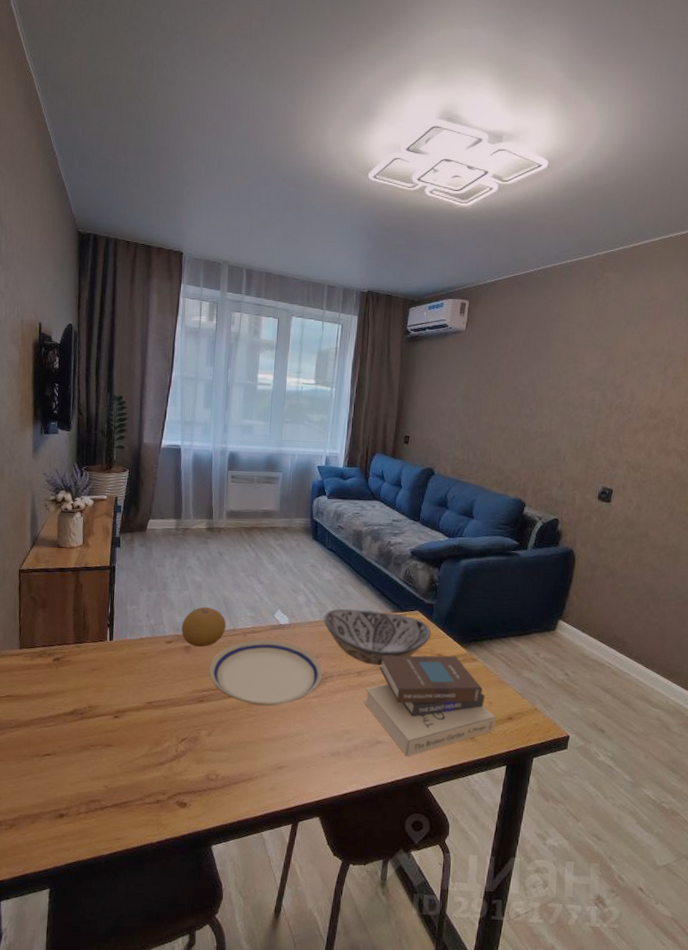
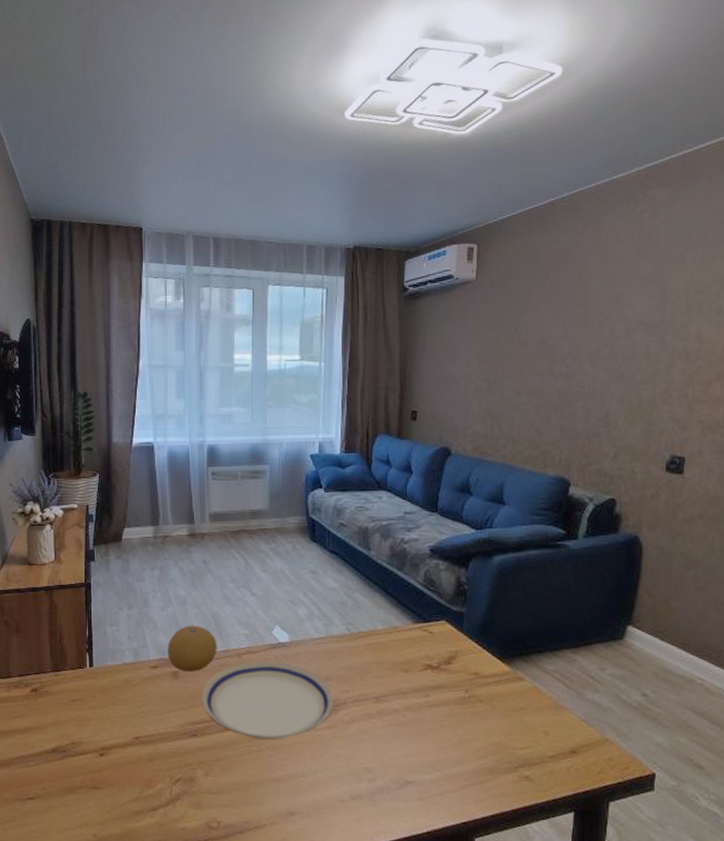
decorative bowl: present [323,608,431,665] -> none [330,621,463,688]
books: present [364,655,496,757] -> none [386,674,556,801]

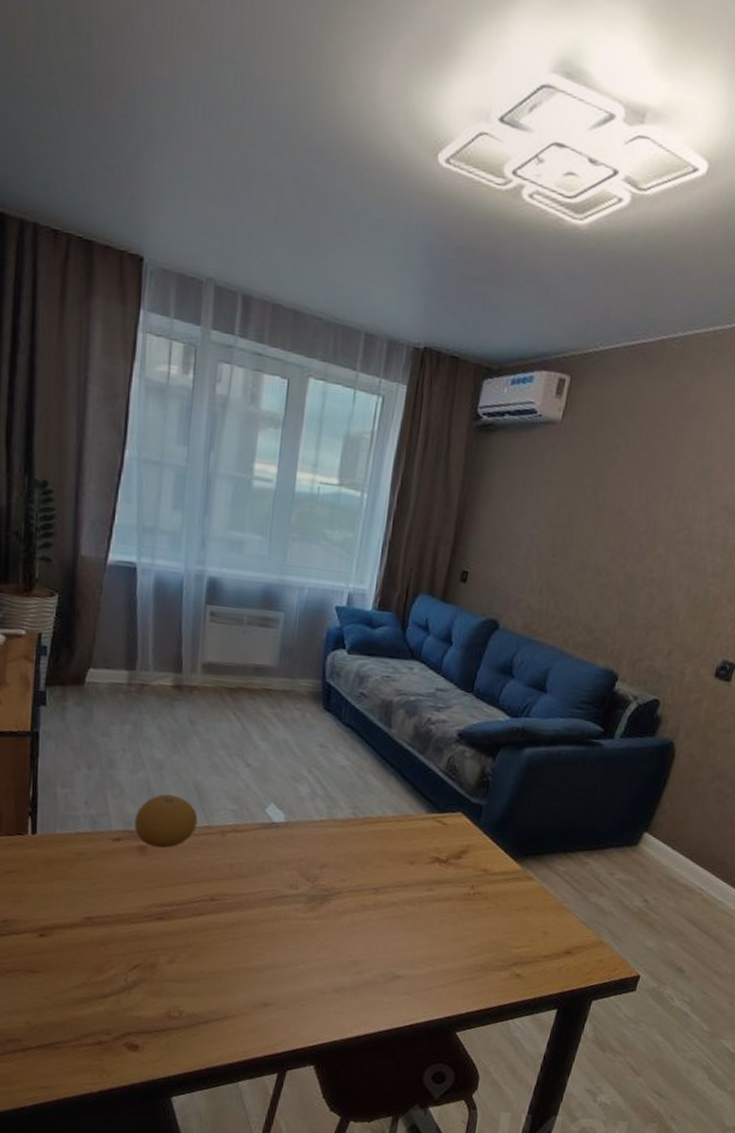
plate: present [202,661,334,740] -> none [173,841,328,928]

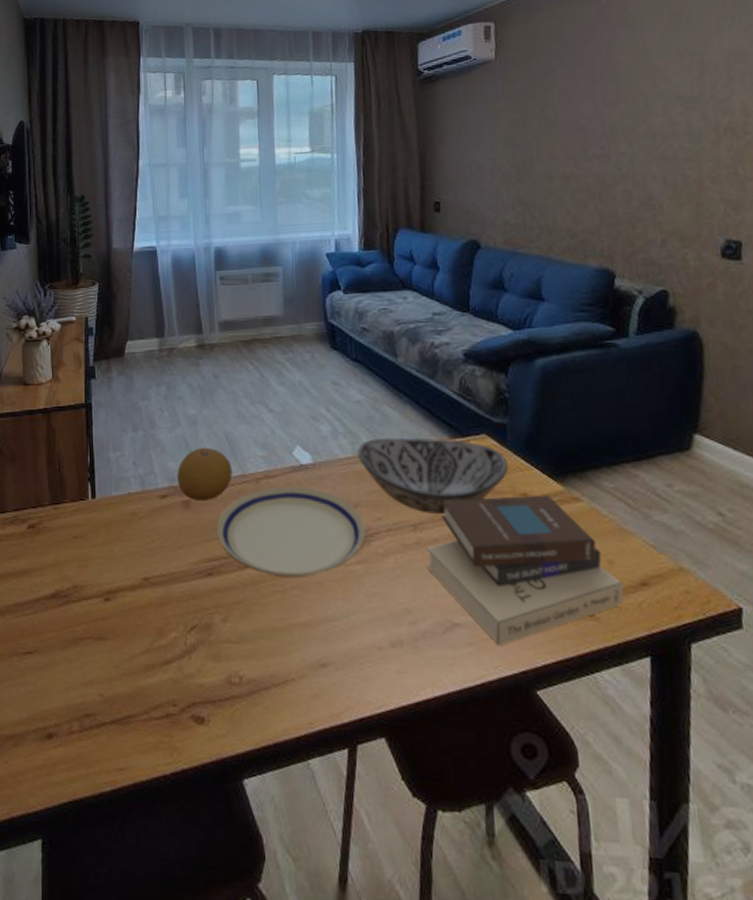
plate: none [173,841,328,928] -> present [217,486,366,578]
decorative bowl: none [332,805,477,881] -> present [357,437,509,514]
books: none [381,868,551,996] -> present [427,494,624,646]

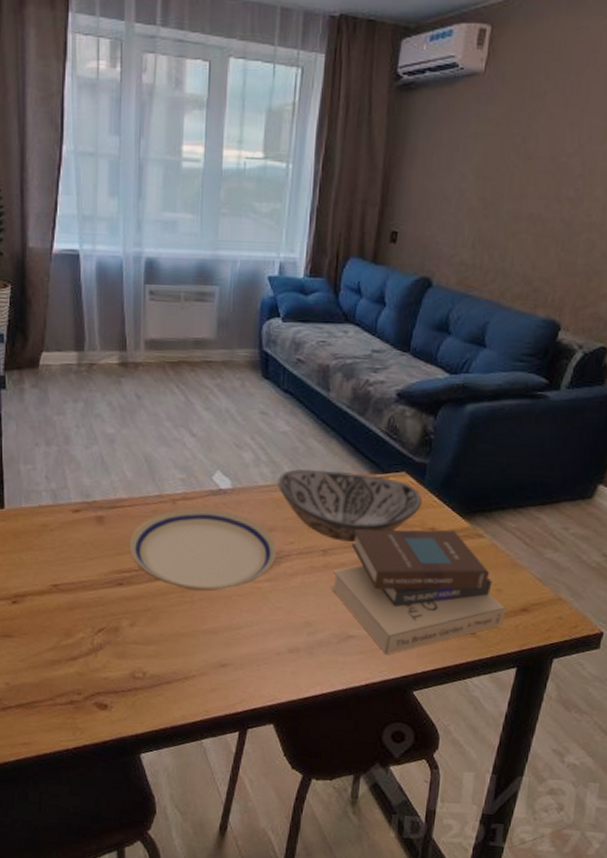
fruit: present [177,447,233,500] -> none [91,466,149,517]

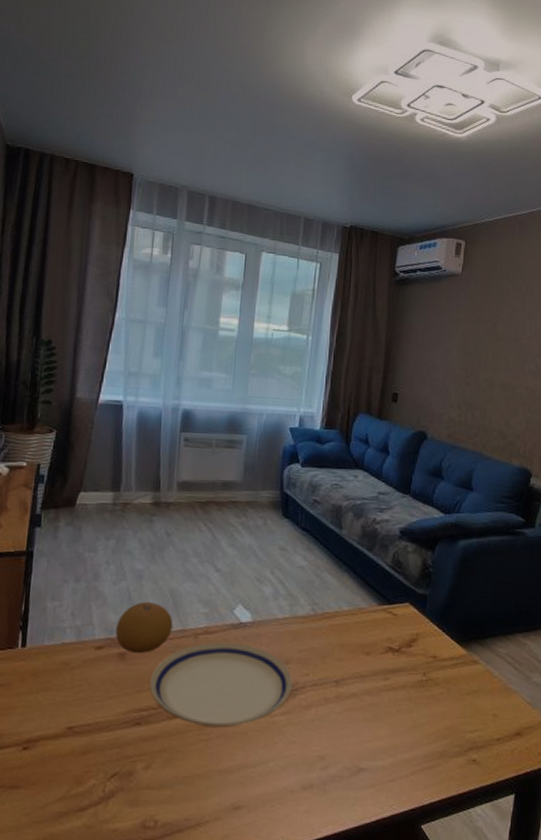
fruit: none [91,466,149,517] -> present [115,601,173,653]
decorative bowl: present [277,469,423,542] -> none [294,601,425,672]
books: present [331,529,506,655] -> none [343,657,502,788]

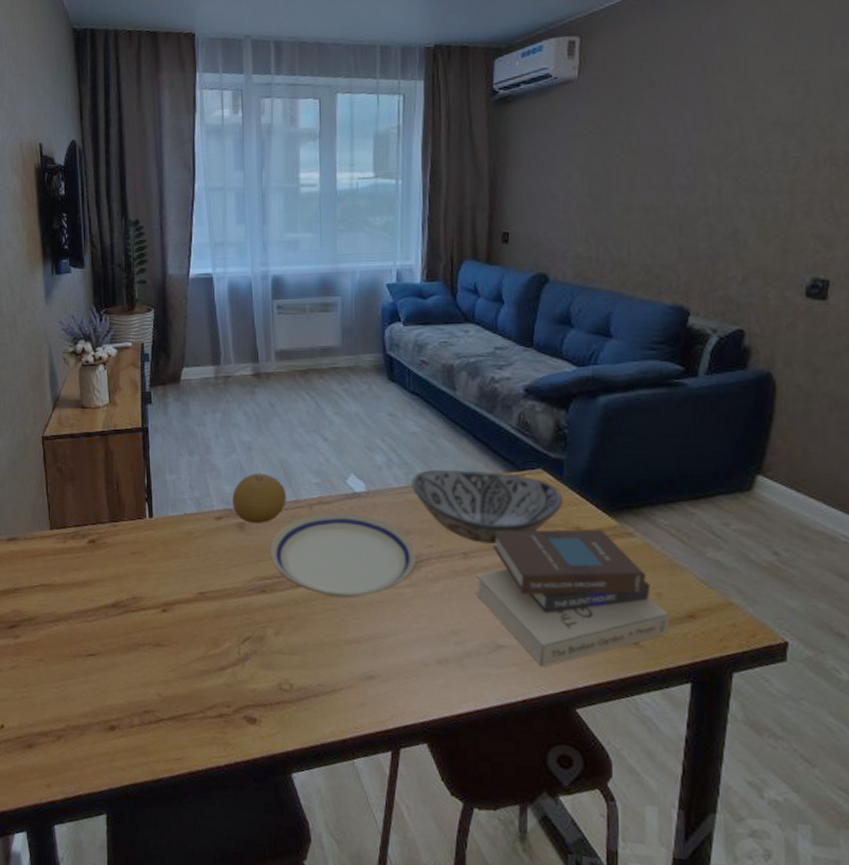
decorative bowl: none [294,601,425,672] -> present [411,469,563,544]
books: none [343,657,502,788] -> present [475,529,670,668]

